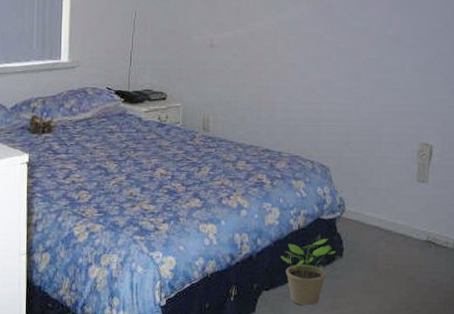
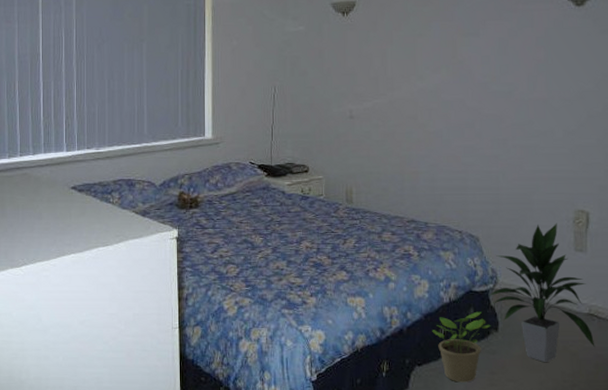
indoor plant: none [336,155,431,287] -> present [489,223,595,363]

